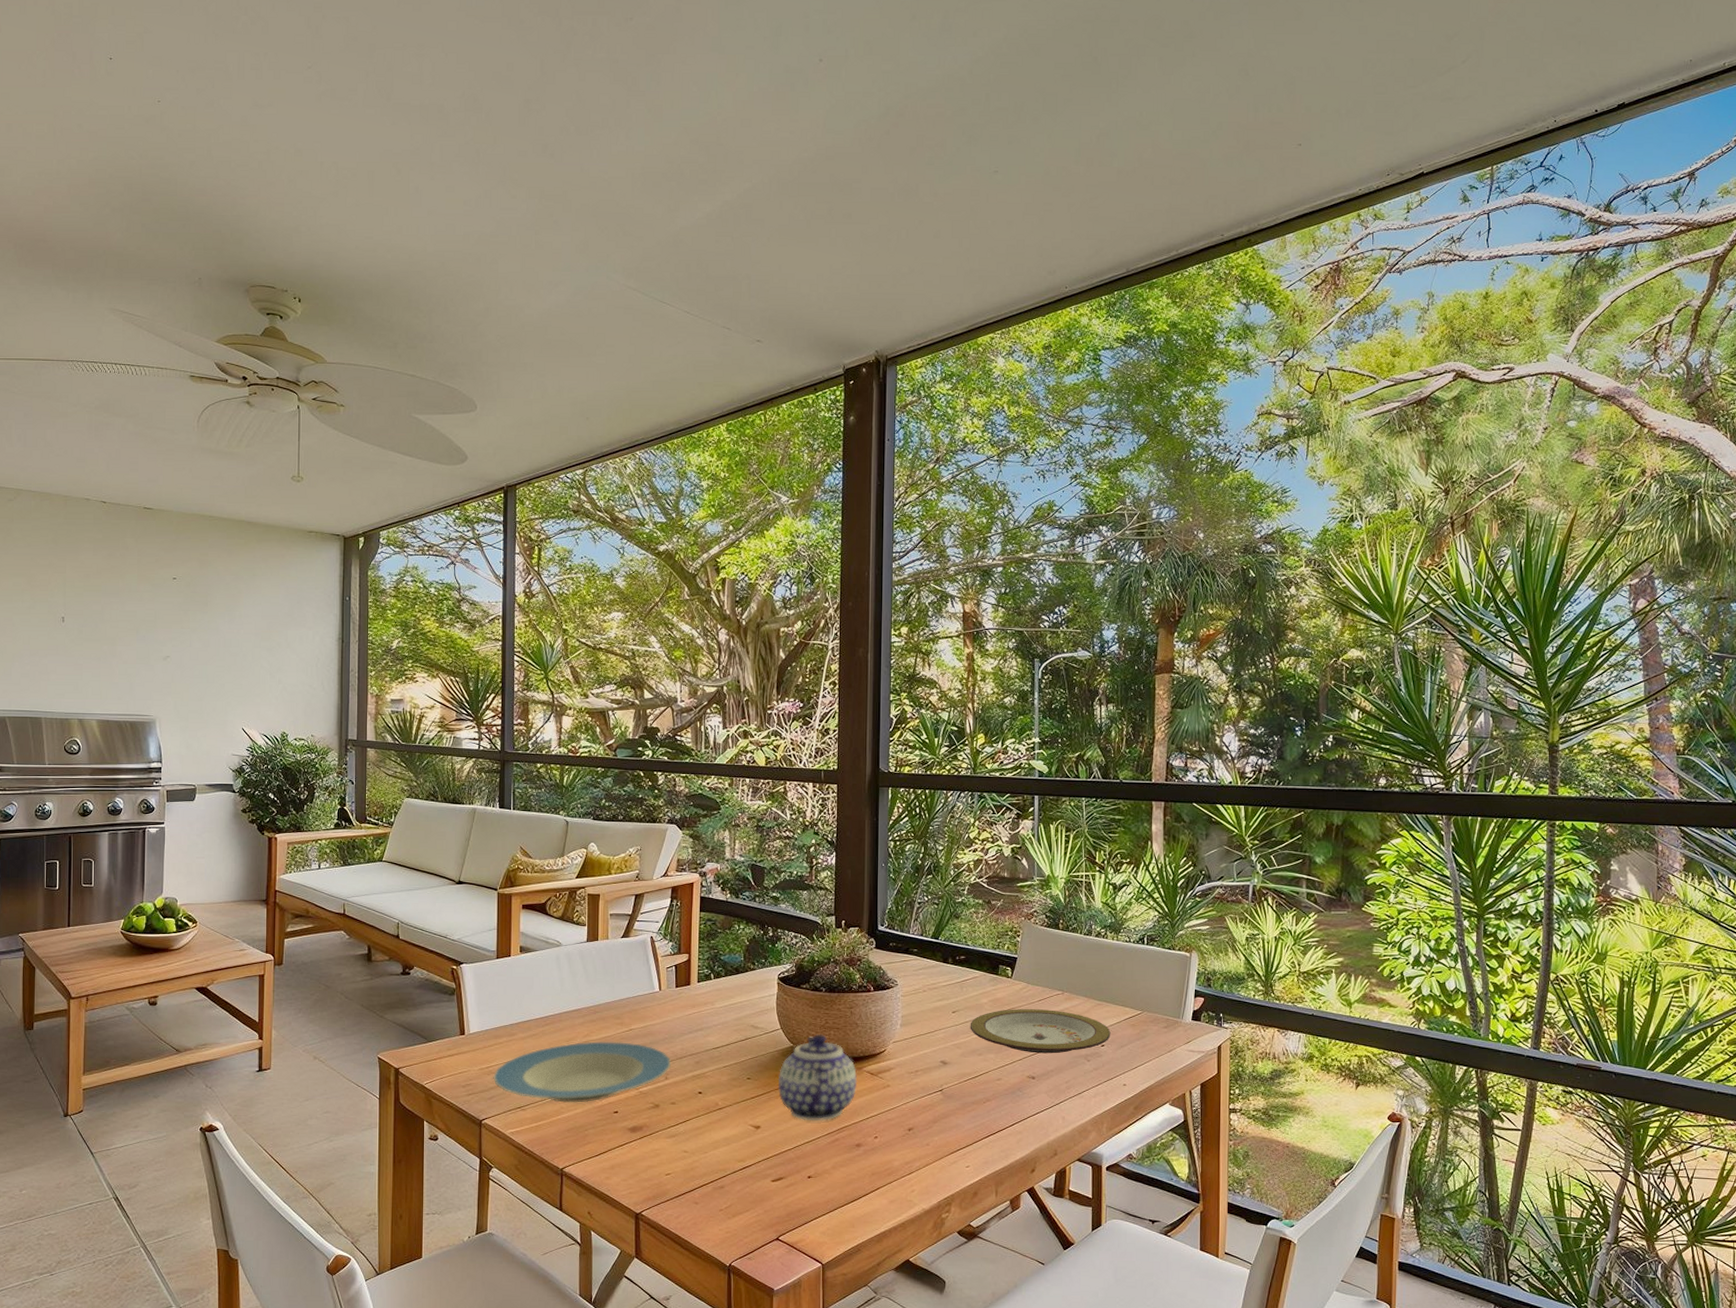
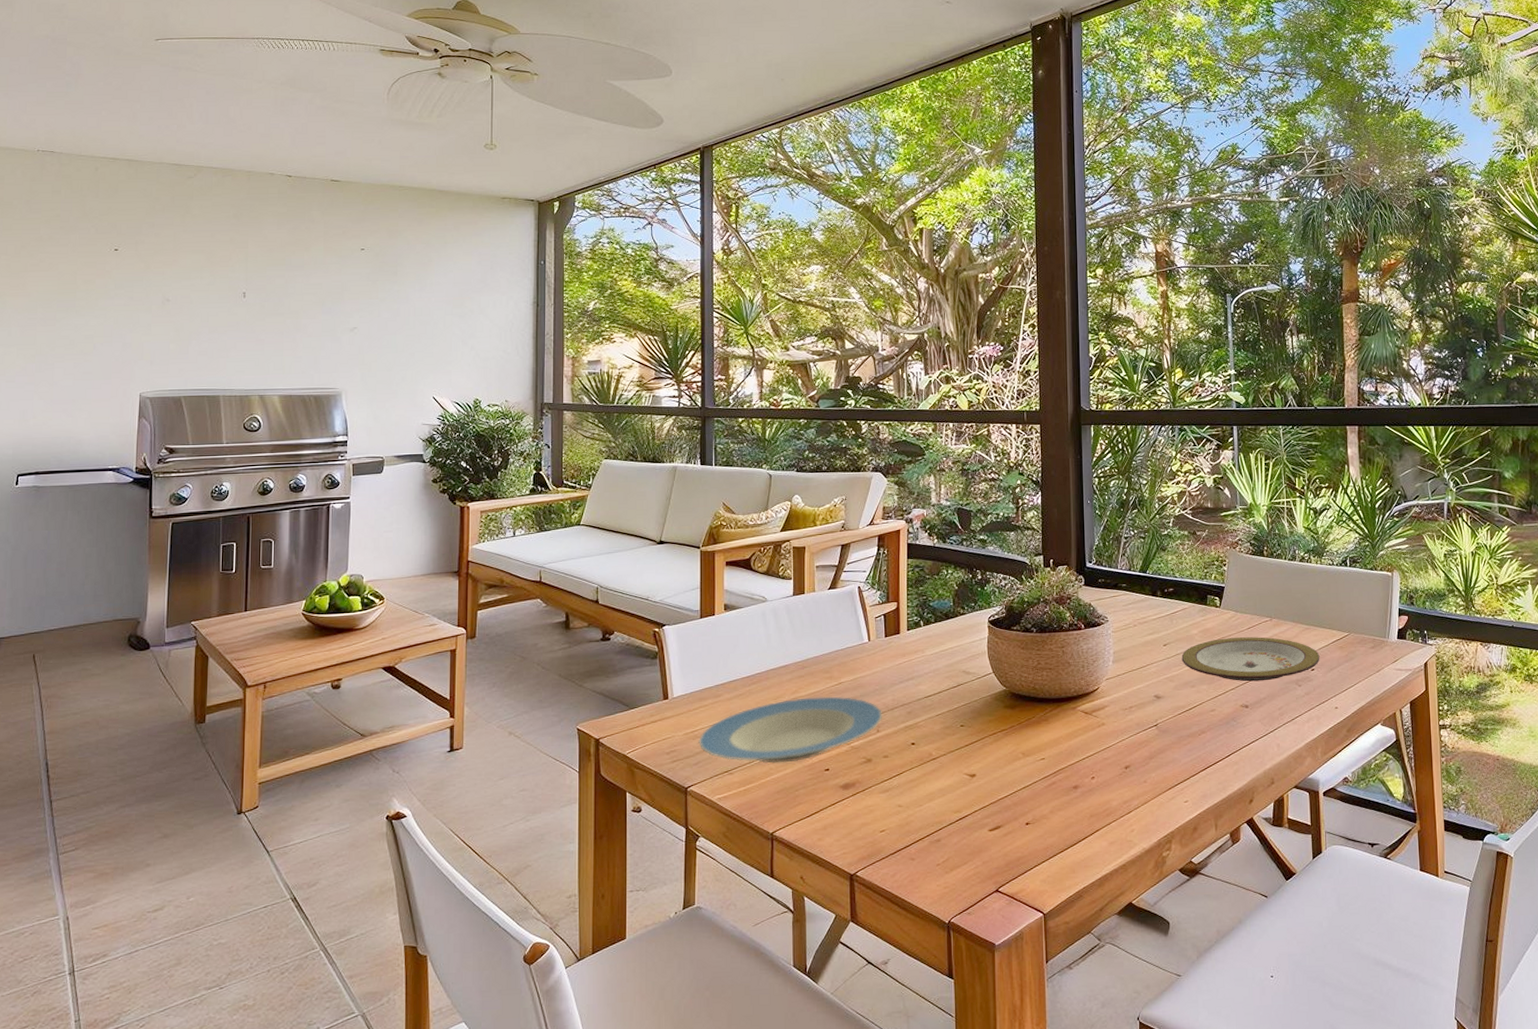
teapot: present [777,1033,858,1121] -> none [991,675,1072,765]

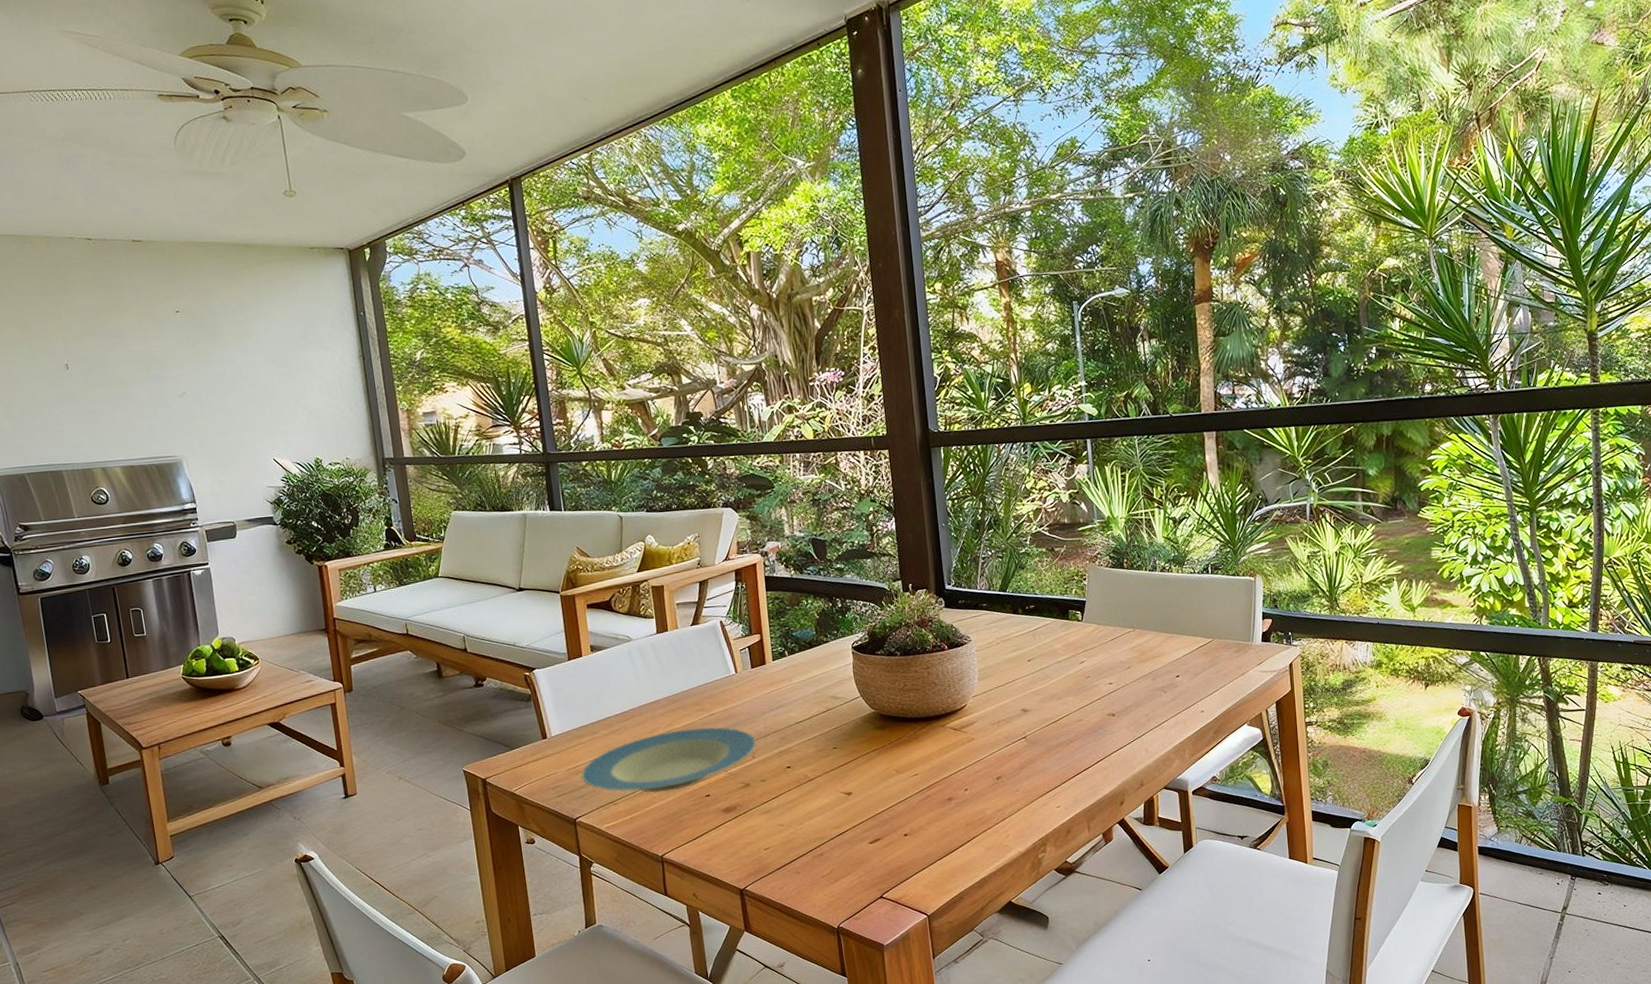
plate: present [1181,637,1320,682] -> none [1046,647,1185,691]

